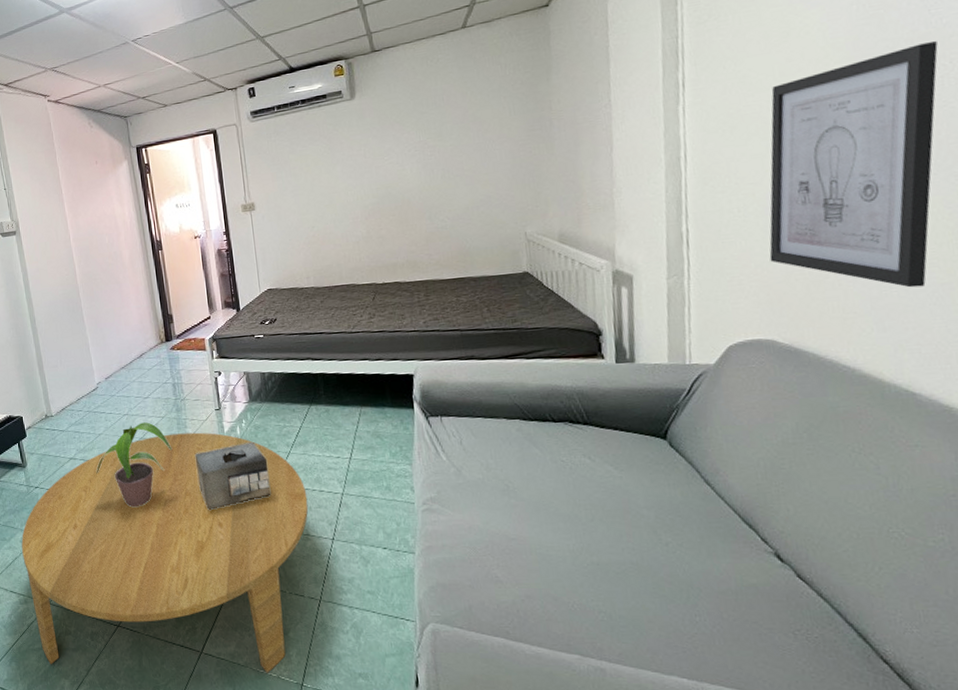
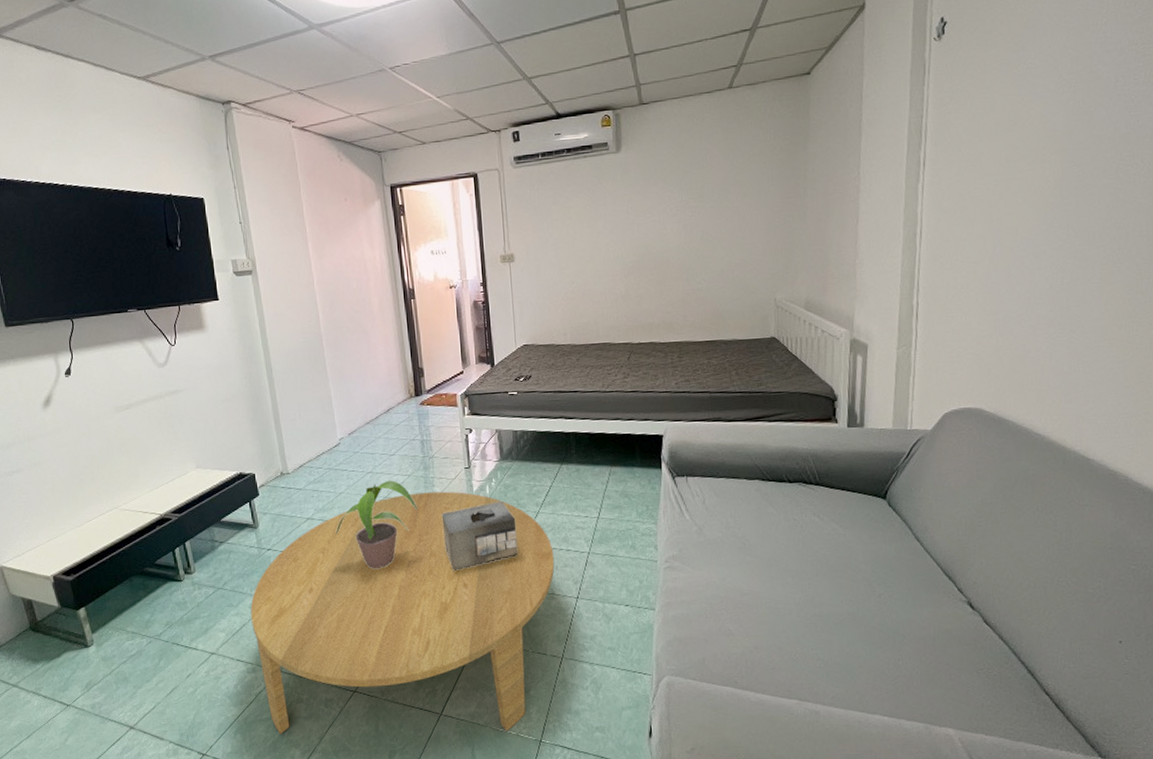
wall art: present [769,41,938,288] -> none [984,141,1134,365]

